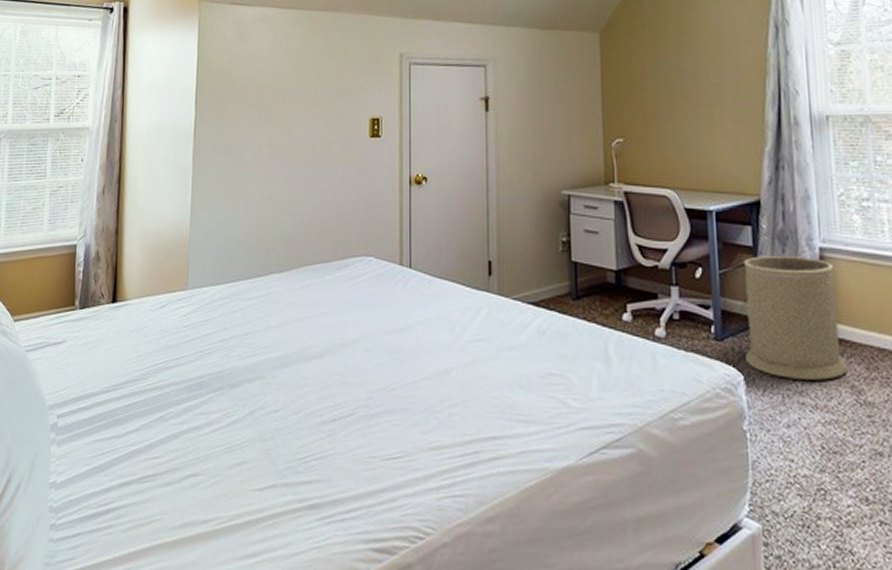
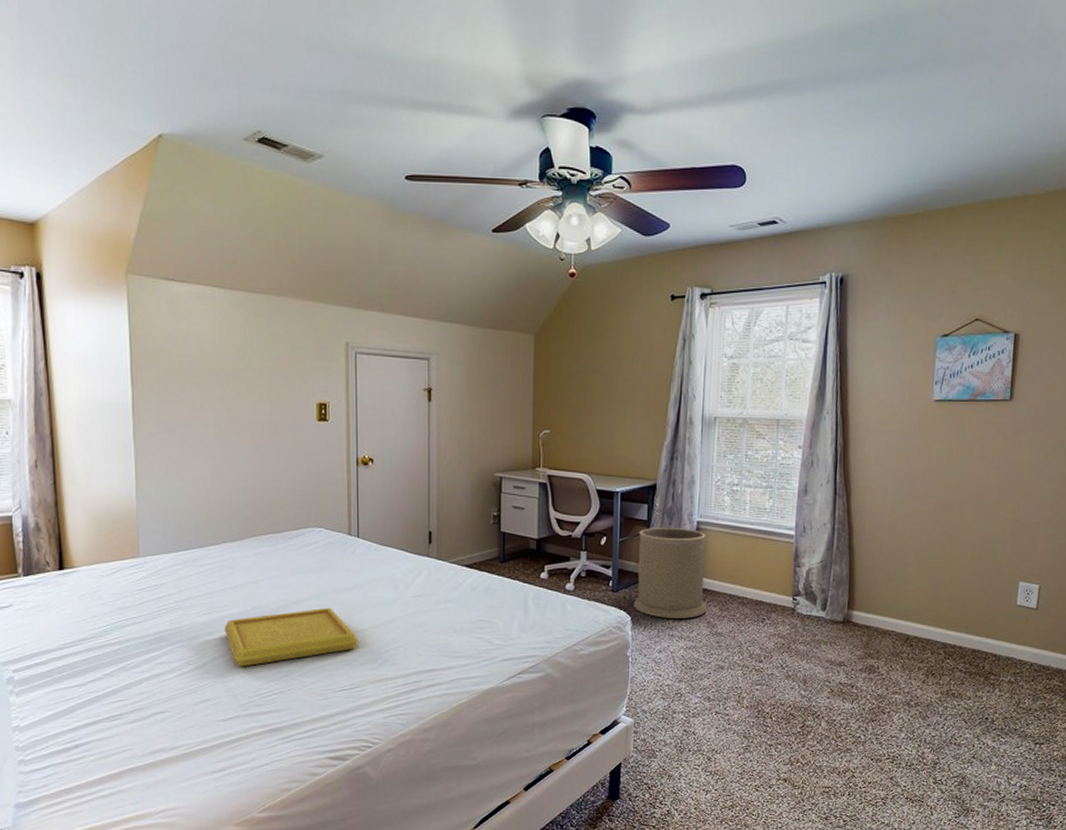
serving tray: none [266,352,410,423] -> present [224,607,359,667]

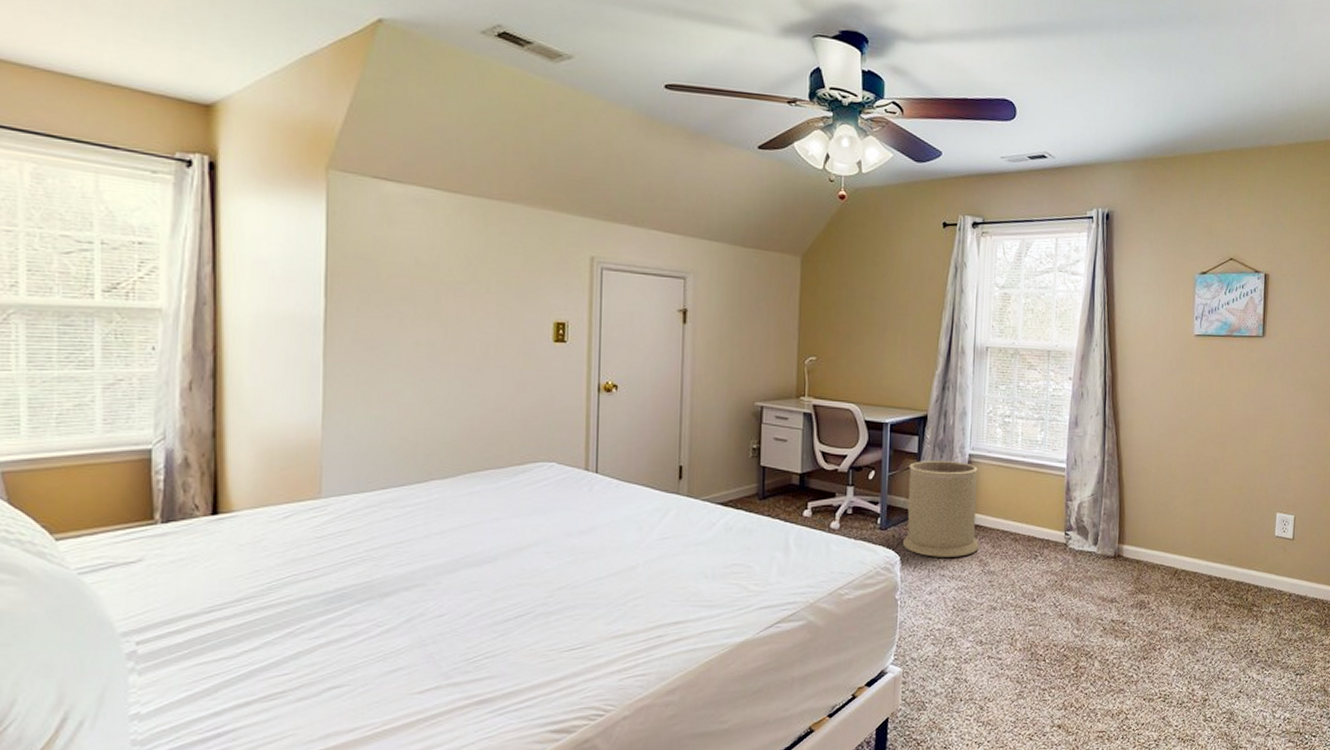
serving tray: present [224,607,359,667] -> none [426,553,593,627]

